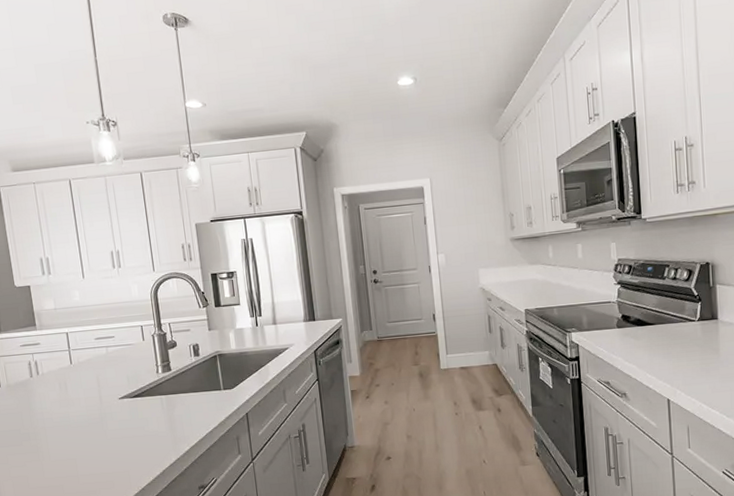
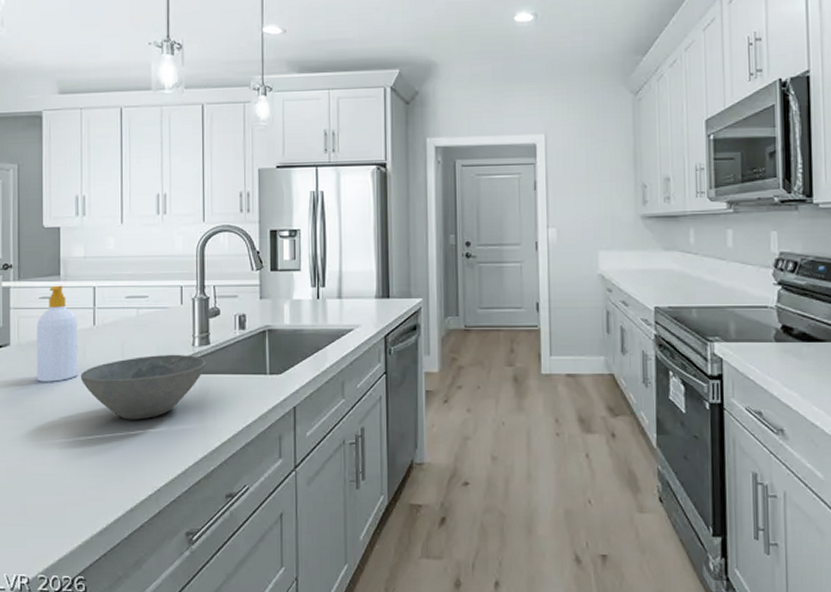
soap bottle: none [21,334,63,414] -> present [37,285,78,382]
bowl: none [65,380,171,437] -> present [80,354,207,420]

